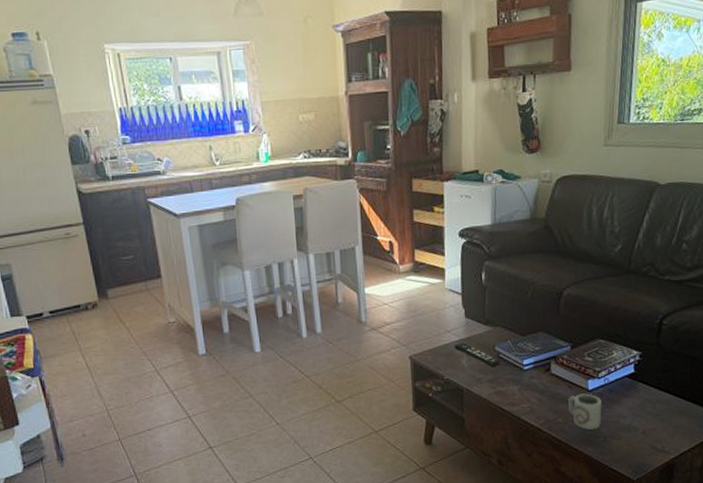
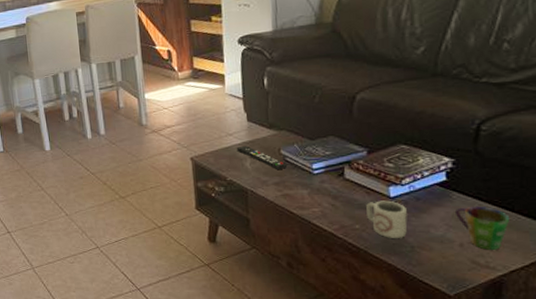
cup: none [641,396,682,436] -> present [456,207,510,250]

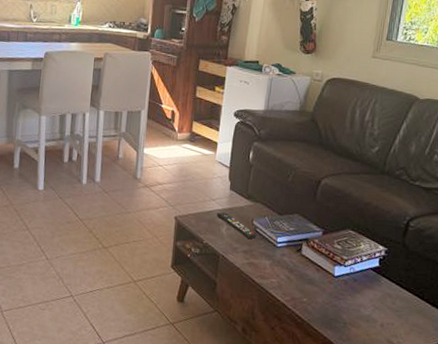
cup: present [366,200,408,238] -> none [314,278,345,314]
cup: present [456,207,510,250] -> none [381,292,420,332]

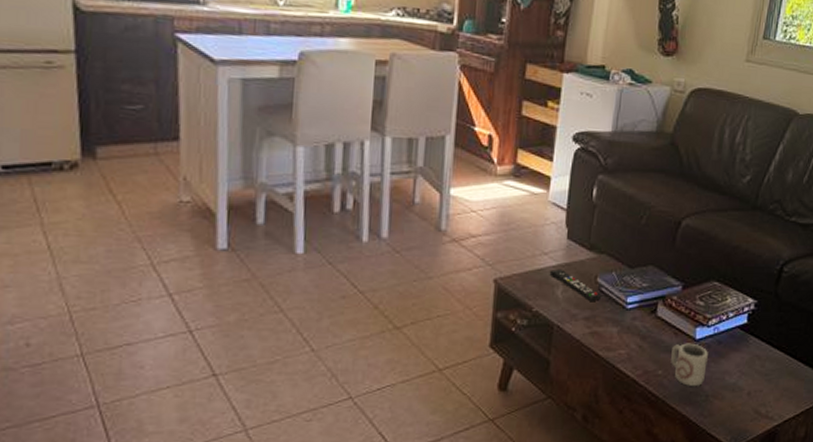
cup: none [314,278,345,314] -> present [671,343,708,386]

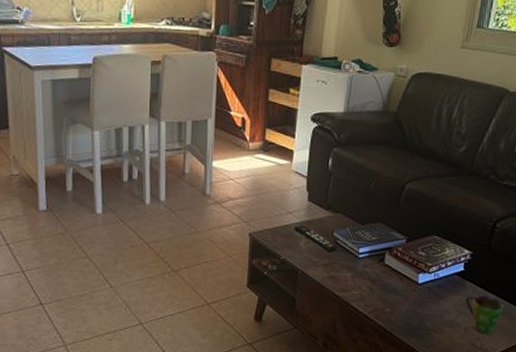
cup: present [671,343,708,386] -> none [397,286,429,322]
cup: none [749,353,792,399] -> present [466,296,505,334]

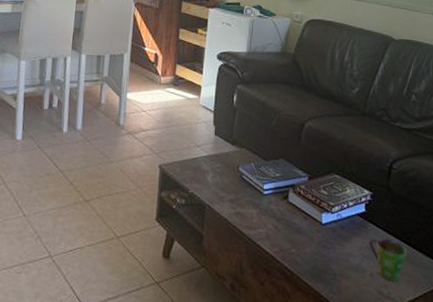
remote control: present [294,225,338,252] -> none [201,158,243,187]

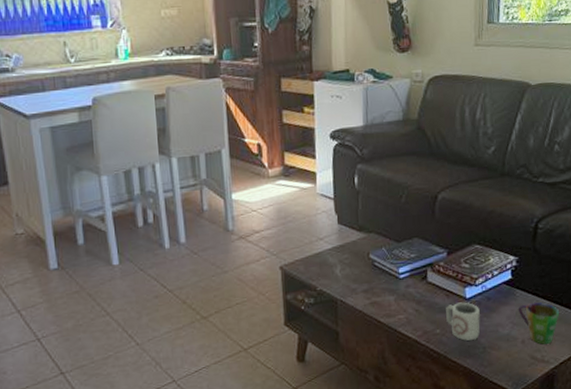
cup: none [302,226,333,265] -> present [446,302,480,341]

